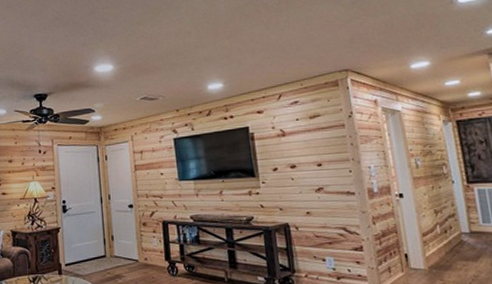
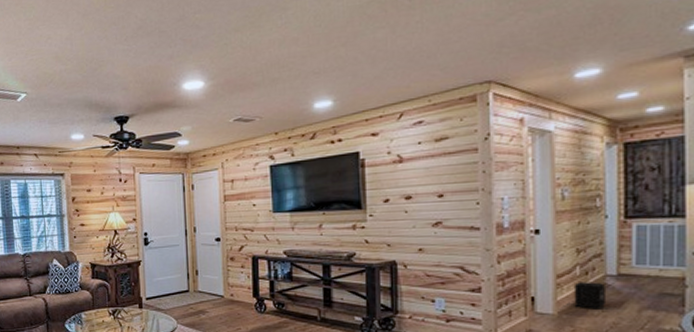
air purifier: none [437,239,465,264] -> present [573,282,605,310]

